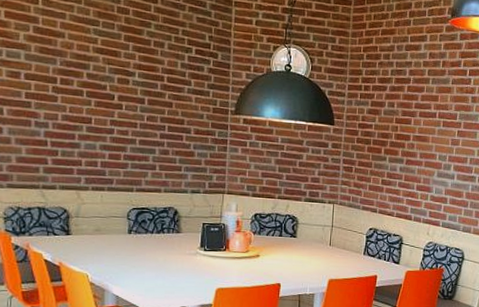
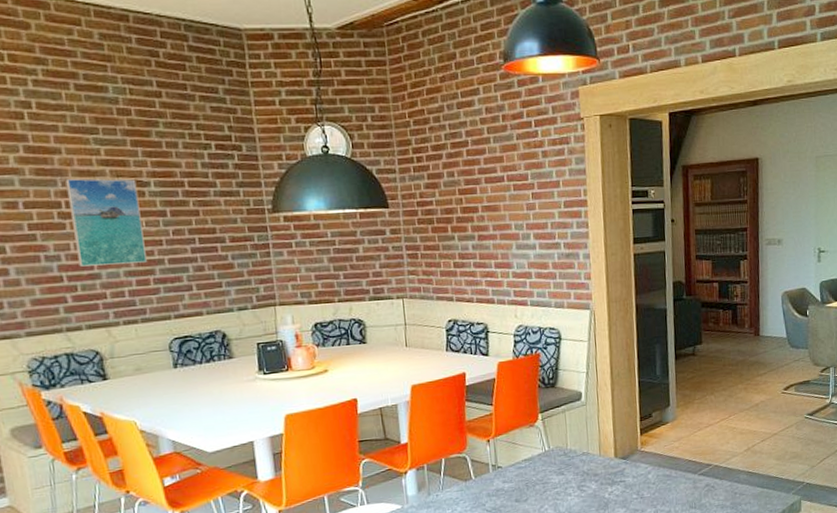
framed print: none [63,60,124,140] -> present [65,178,147,267]

